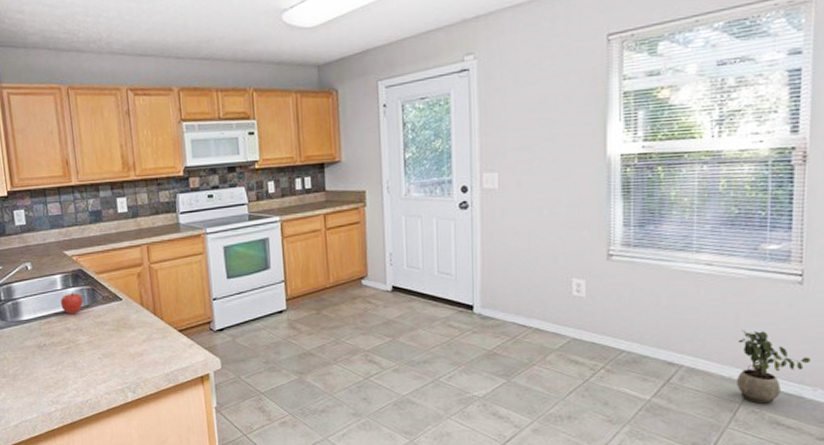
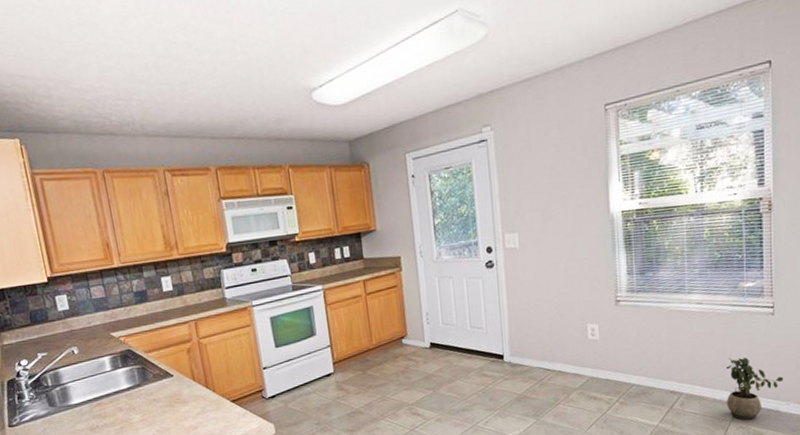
fruit: present [60,293,83,315] -> none [110,373,134,395]

